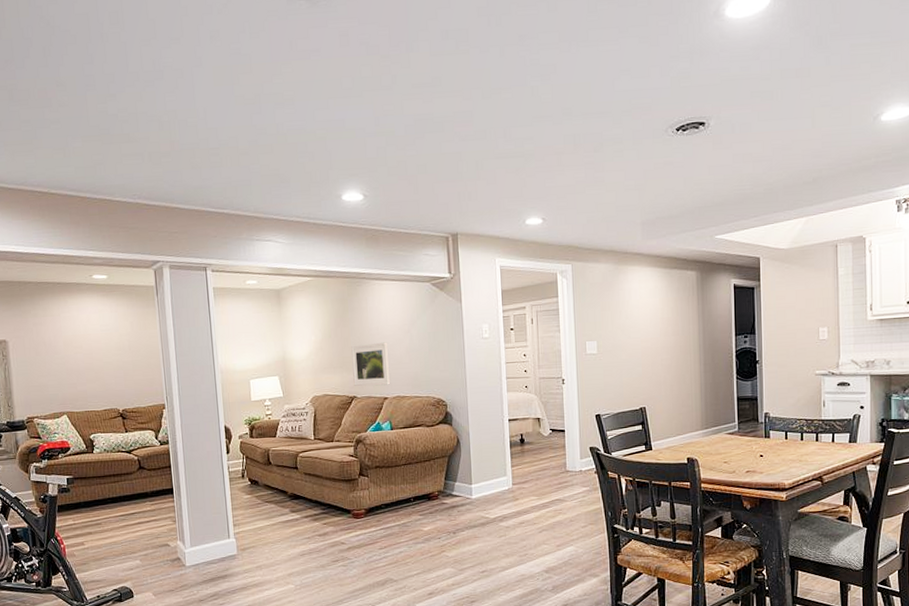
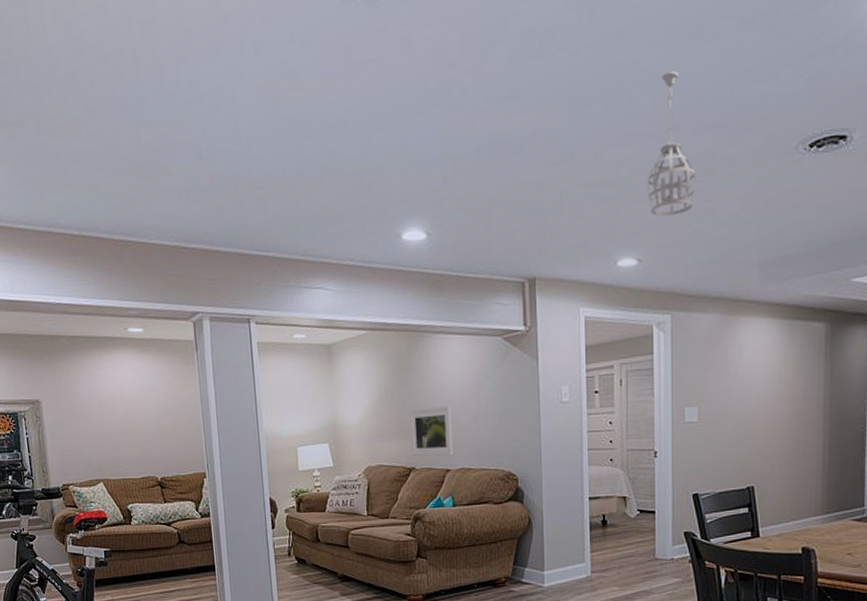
pendant light: none [548,68,588,184] -> present [647,71,696,217]

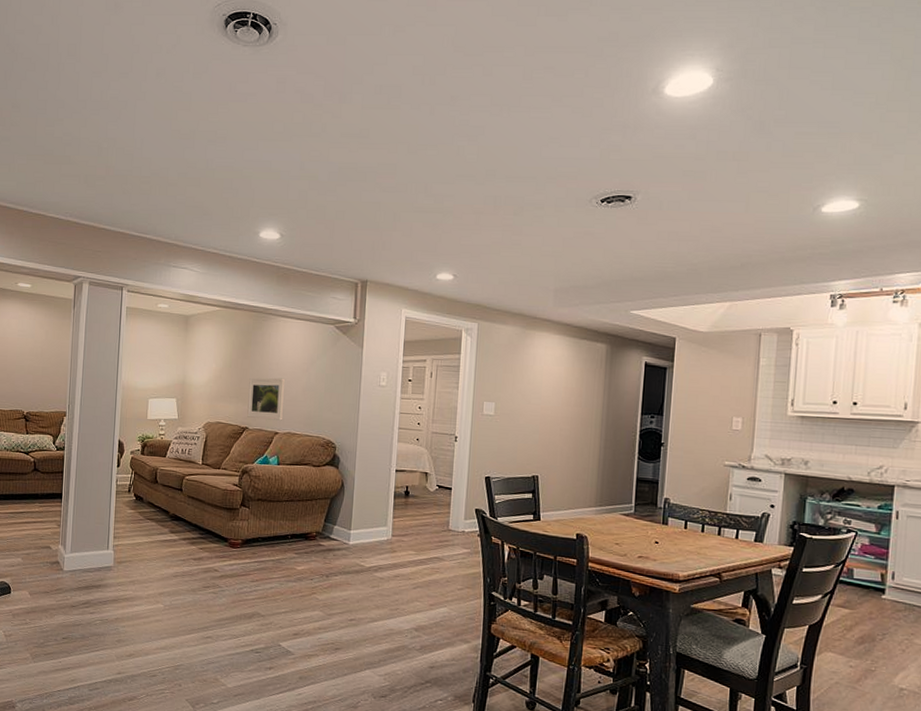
pendant light: present [647,71,696,217] -> none [466,131,507,243]

